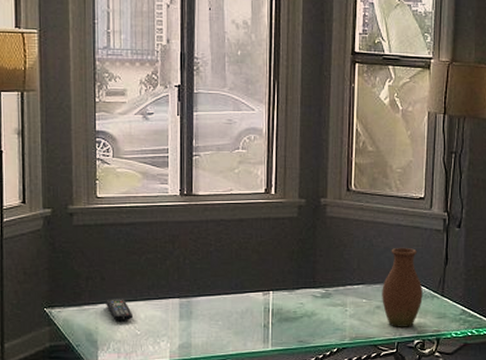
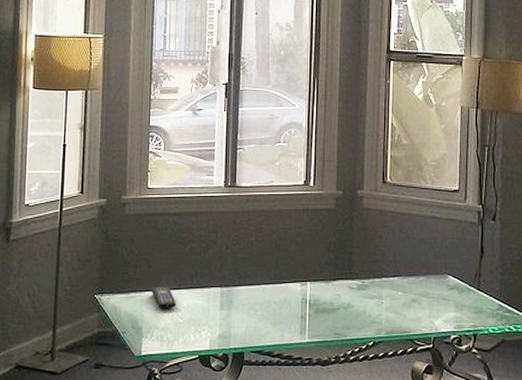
vase: present [382,247,423,327] -> none [418,239,459,322]

